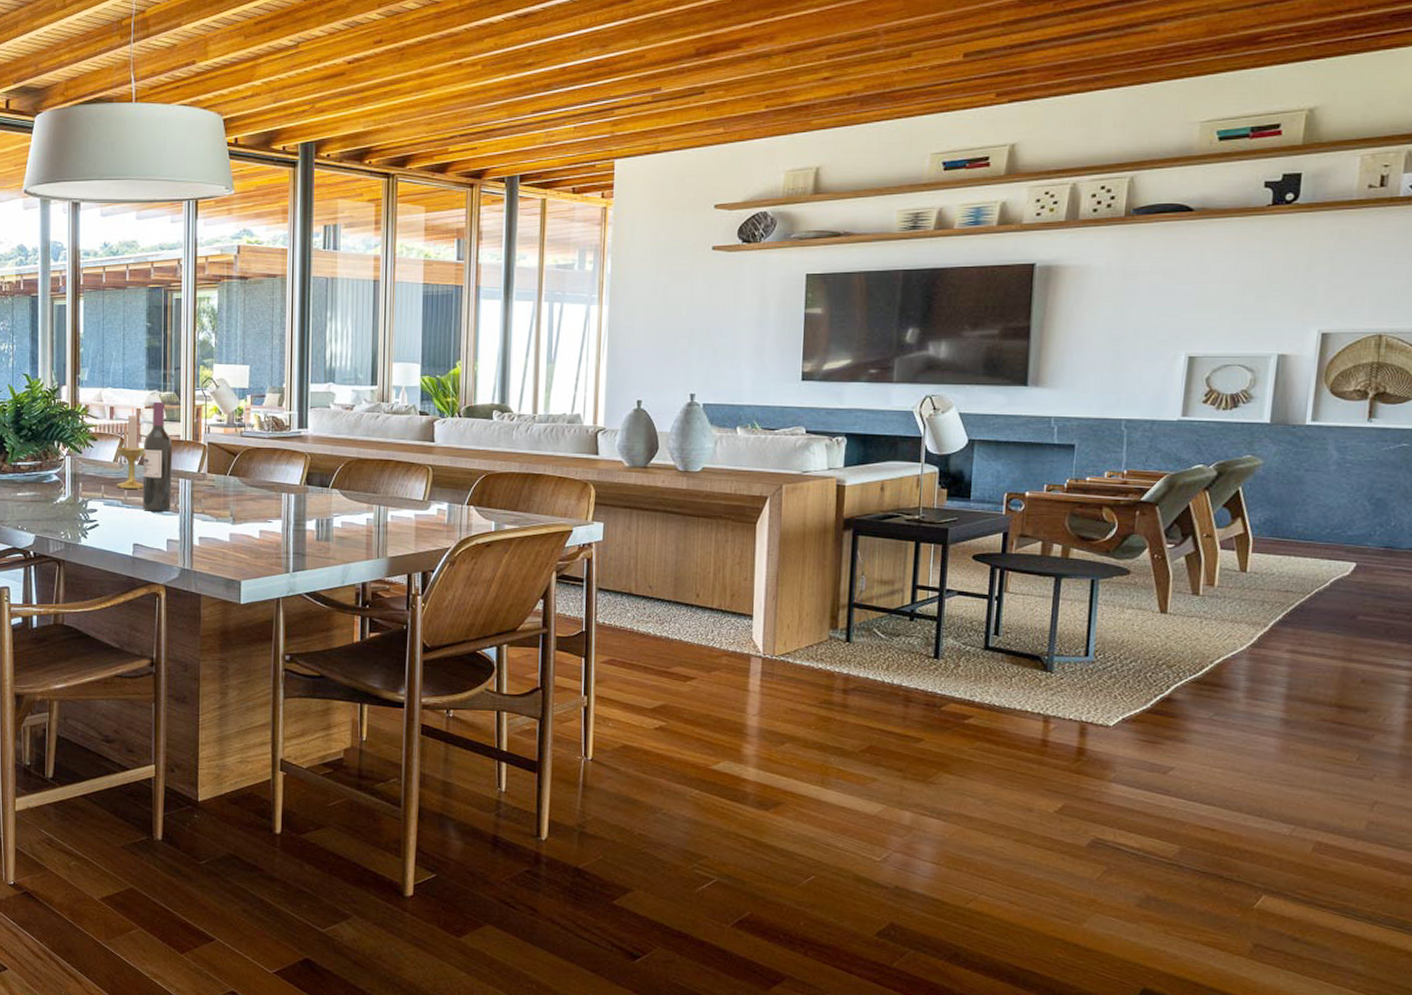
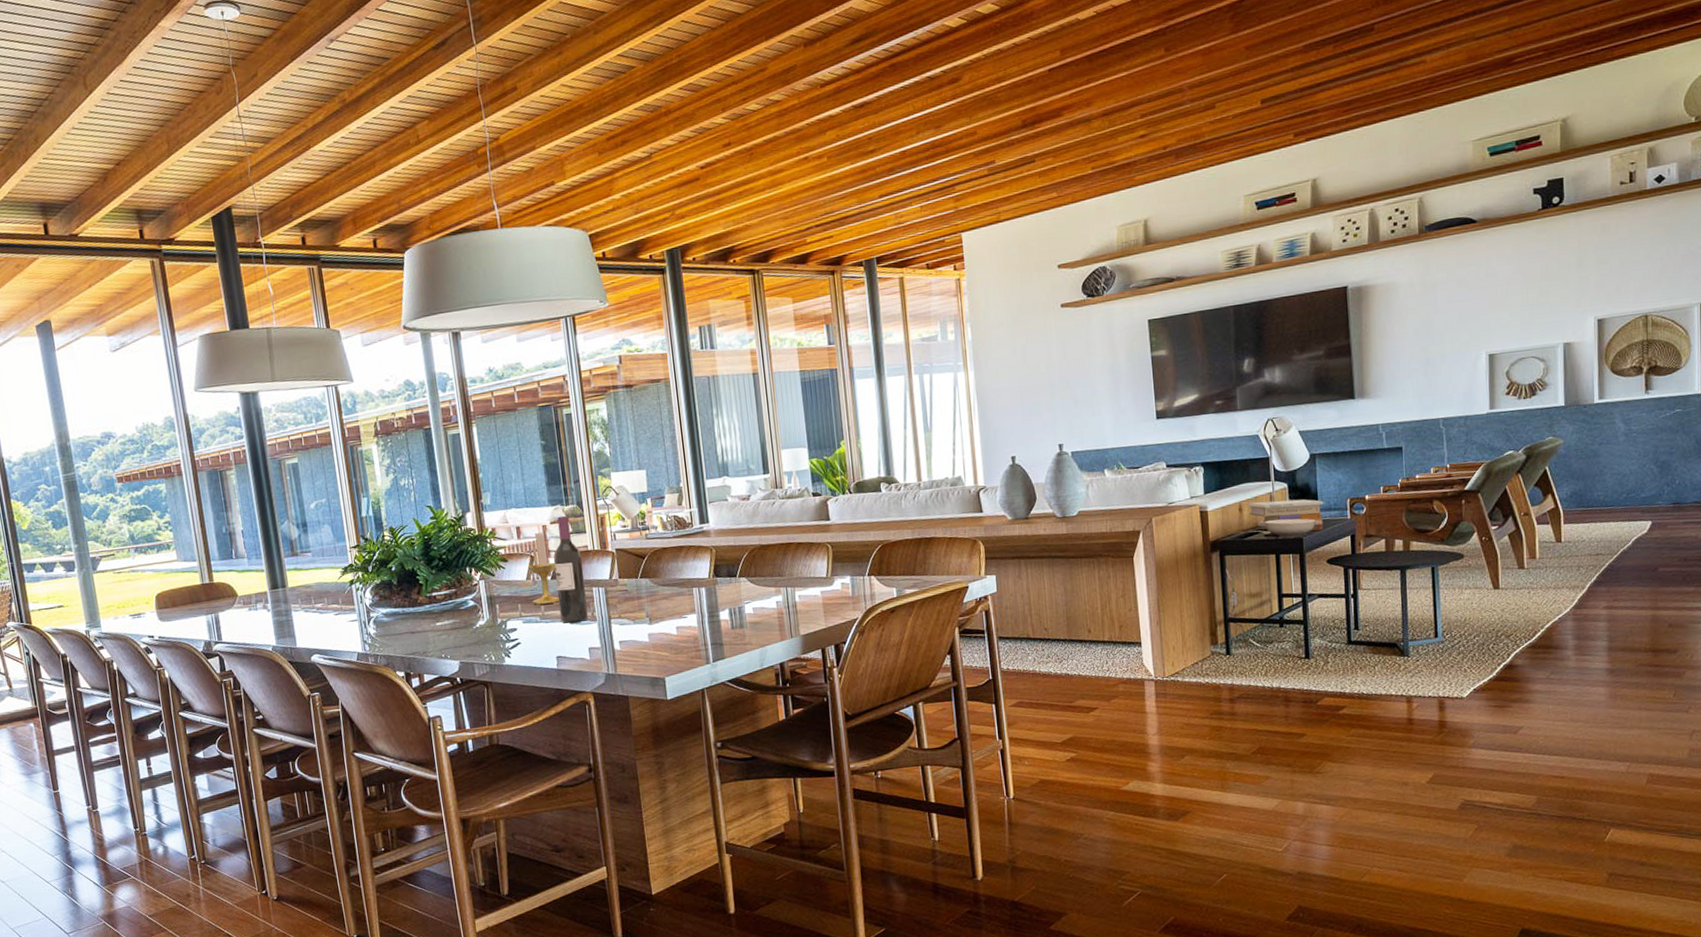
books: none [890,482,977,523] -> present [1247,499,1325,532]
bowl: none [907,505,967,527] -> present [1265,518,1317,538]

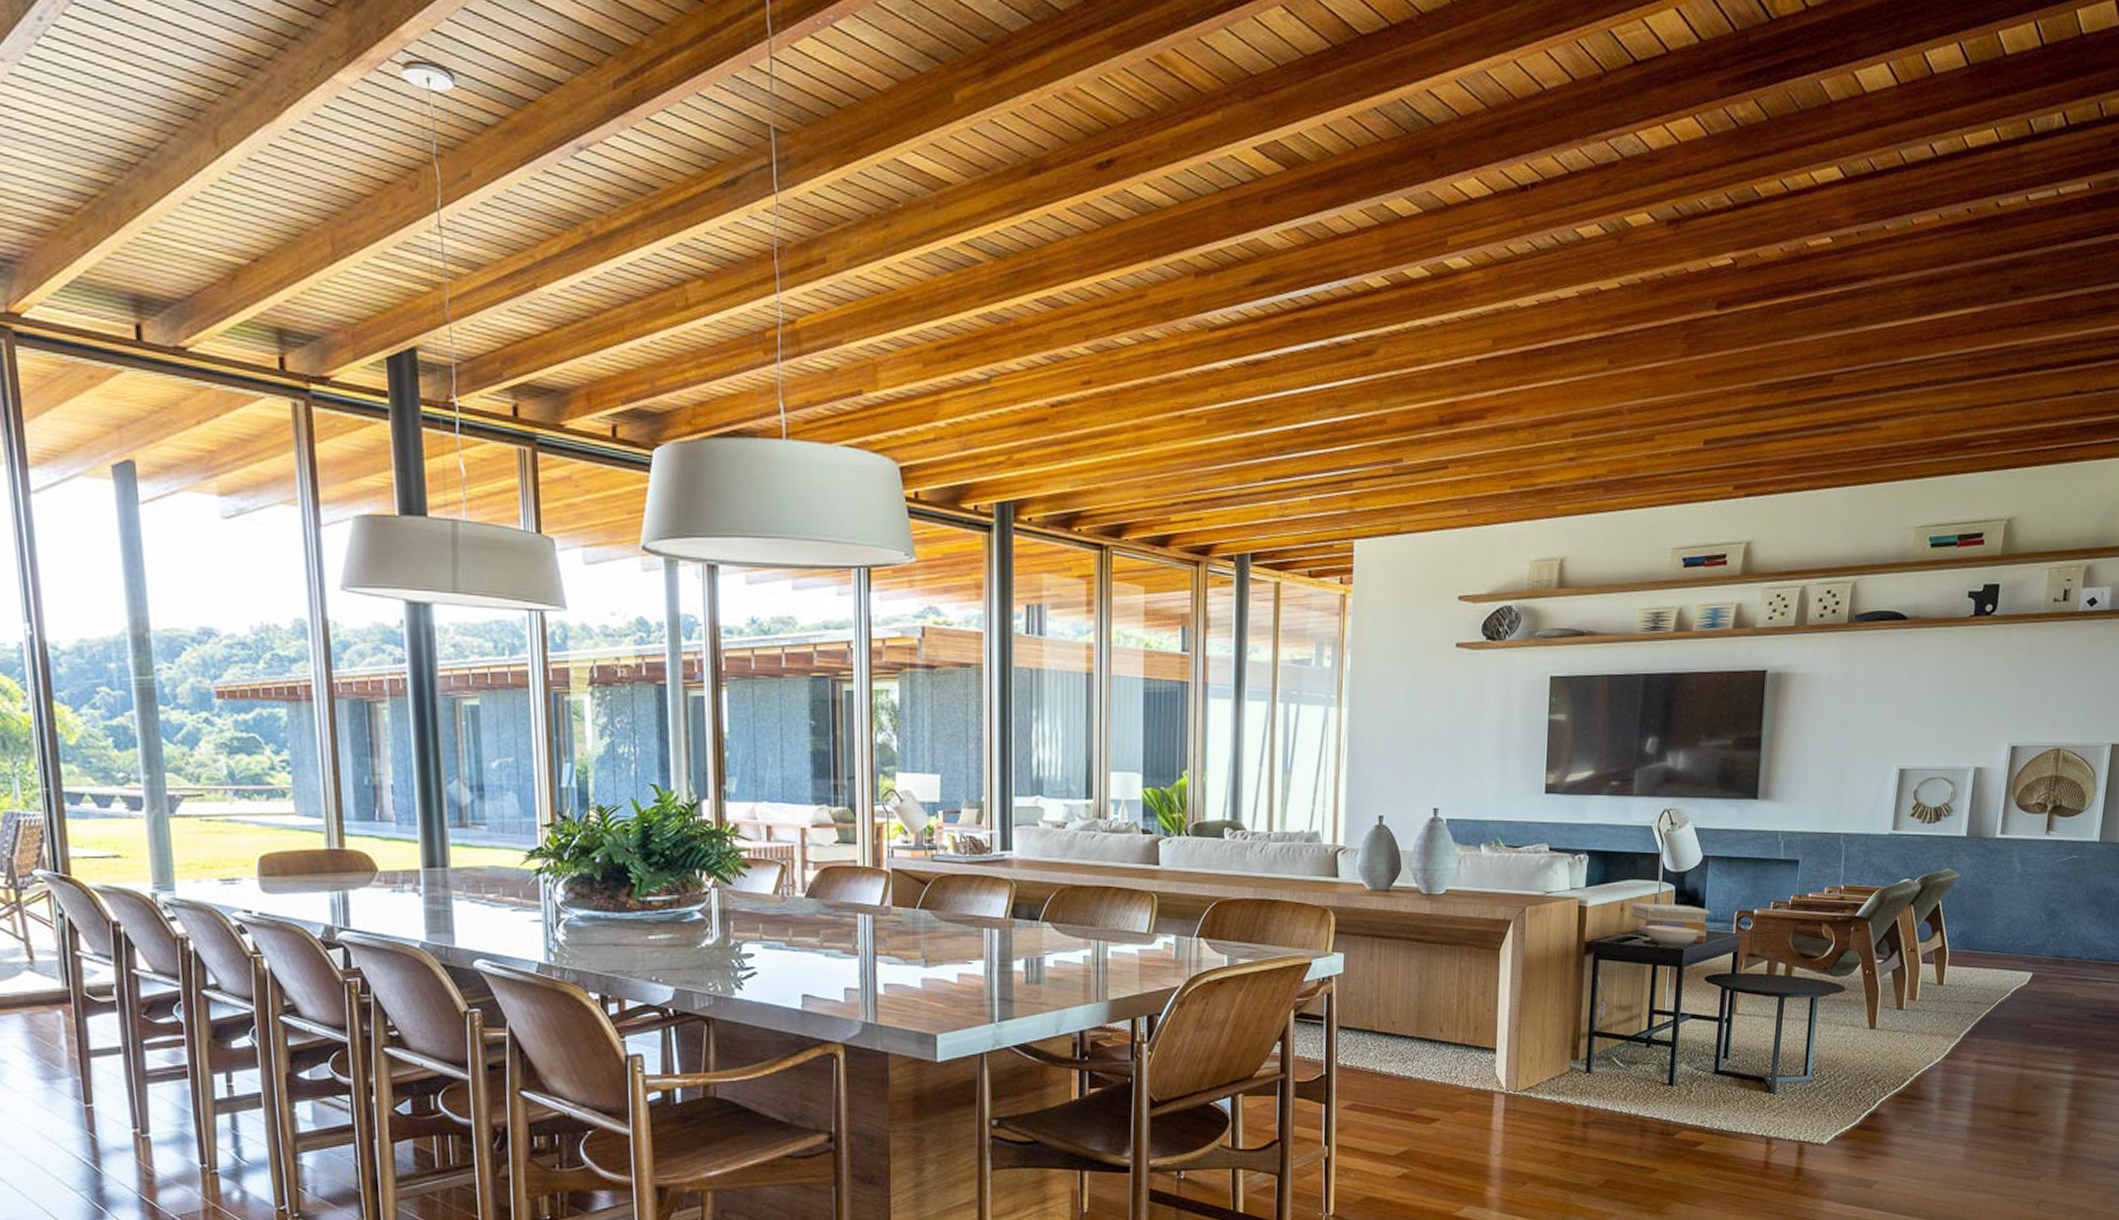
candlestick: present [528,522,559,605] -> none [777,823,813,927]
wine bottle: present [553,515,588,623] -> none [810,819,849,954]

